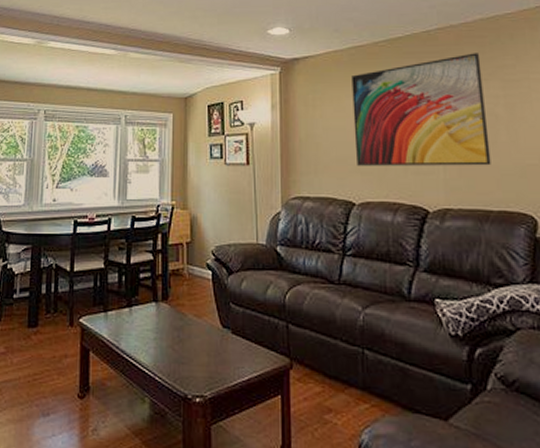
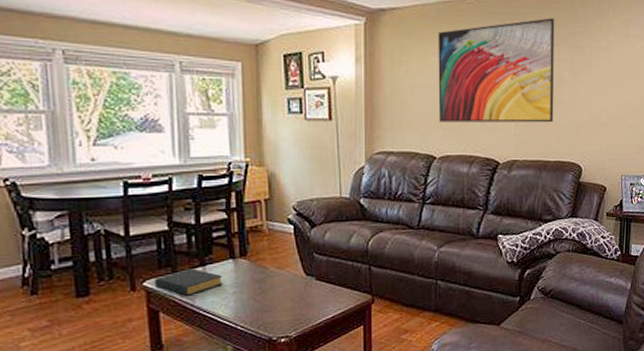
hardback book: none [89,308,145,337] -> present [155,268,223,296]

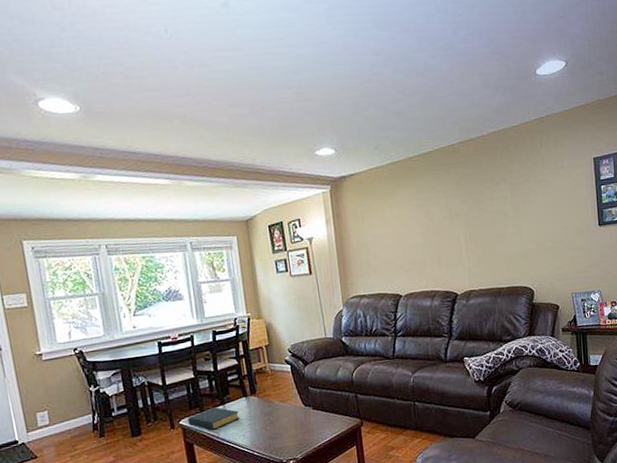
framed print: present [438,18,555,123] -> none [392,162,502,265]

